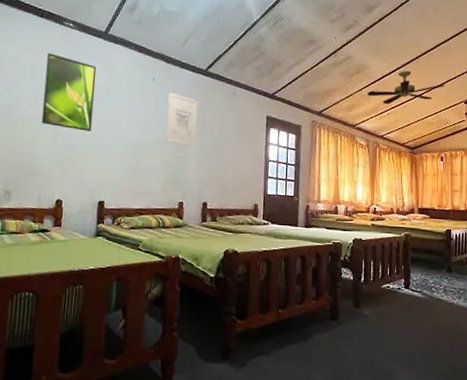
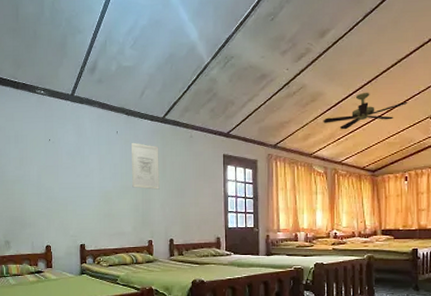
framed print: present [41,53,97,132] -> none [26,120,69,185]

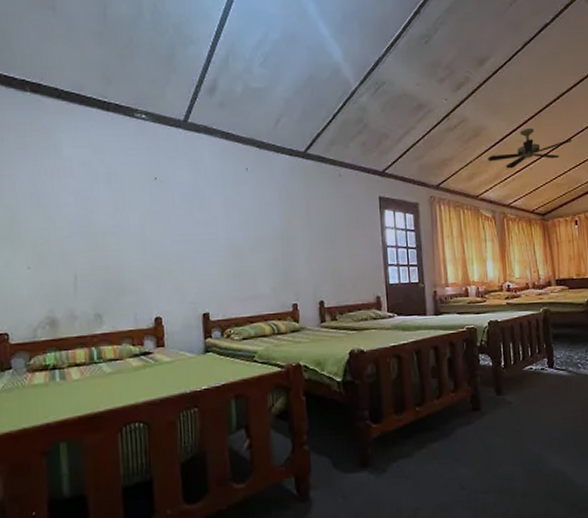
wall art: present [132,142,160,190] -> none [266,182,304,240]

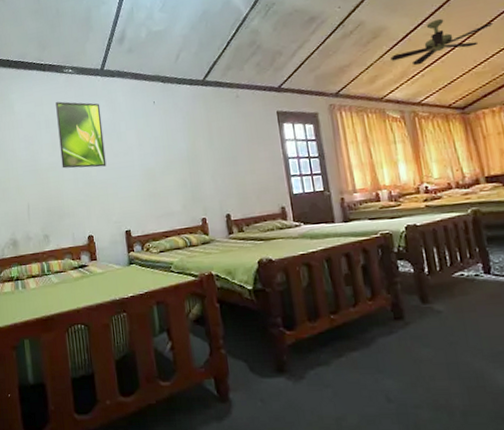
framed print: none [121,152,184,237] -> present [56,101,107,169]

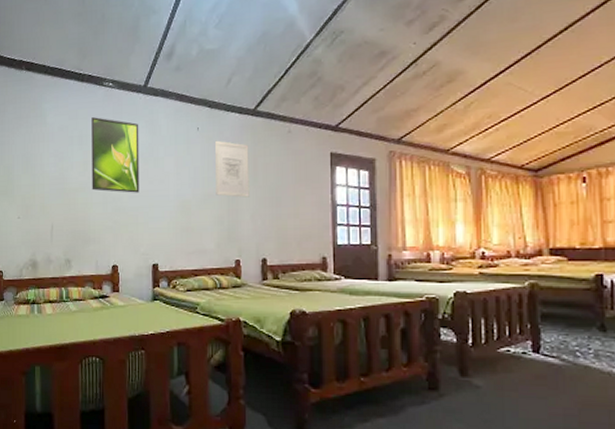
wall art: none [171,111,208,161] -> present [215,140,250,198]
ceiling fan: present [390,18,494,66] -> none [464,67,585,118]

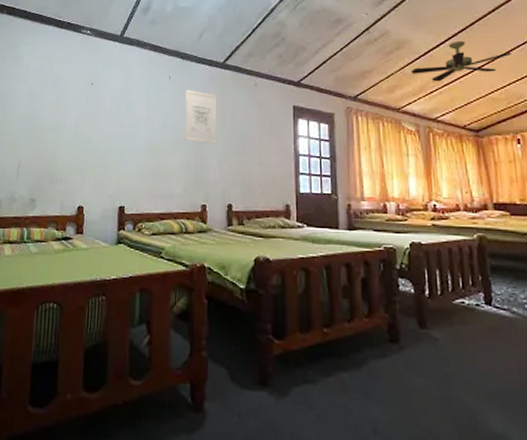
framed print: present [91,117,140,193] -> none [62,61,114,135]
ceiling fan: none [464,67,585,118] -> present [411,40,512,82]

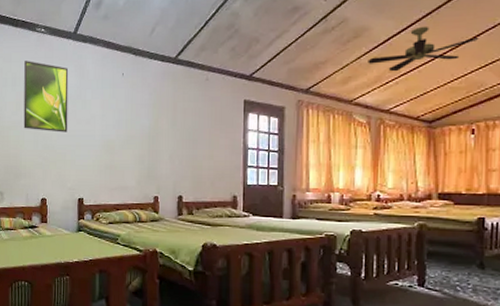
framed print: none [62,61,114,135] -> present [23,61,69,132]
wall art: present [185,89,218,144] -> none [138,85,170,139]

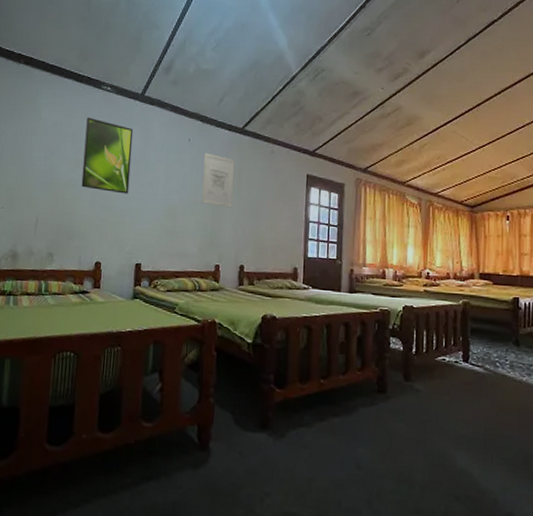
wall art: none [138,85,170,139] -> present [201,152,235,208]
ceiling fan: present [368,26,479,72] -> none [419,120,512,159]

